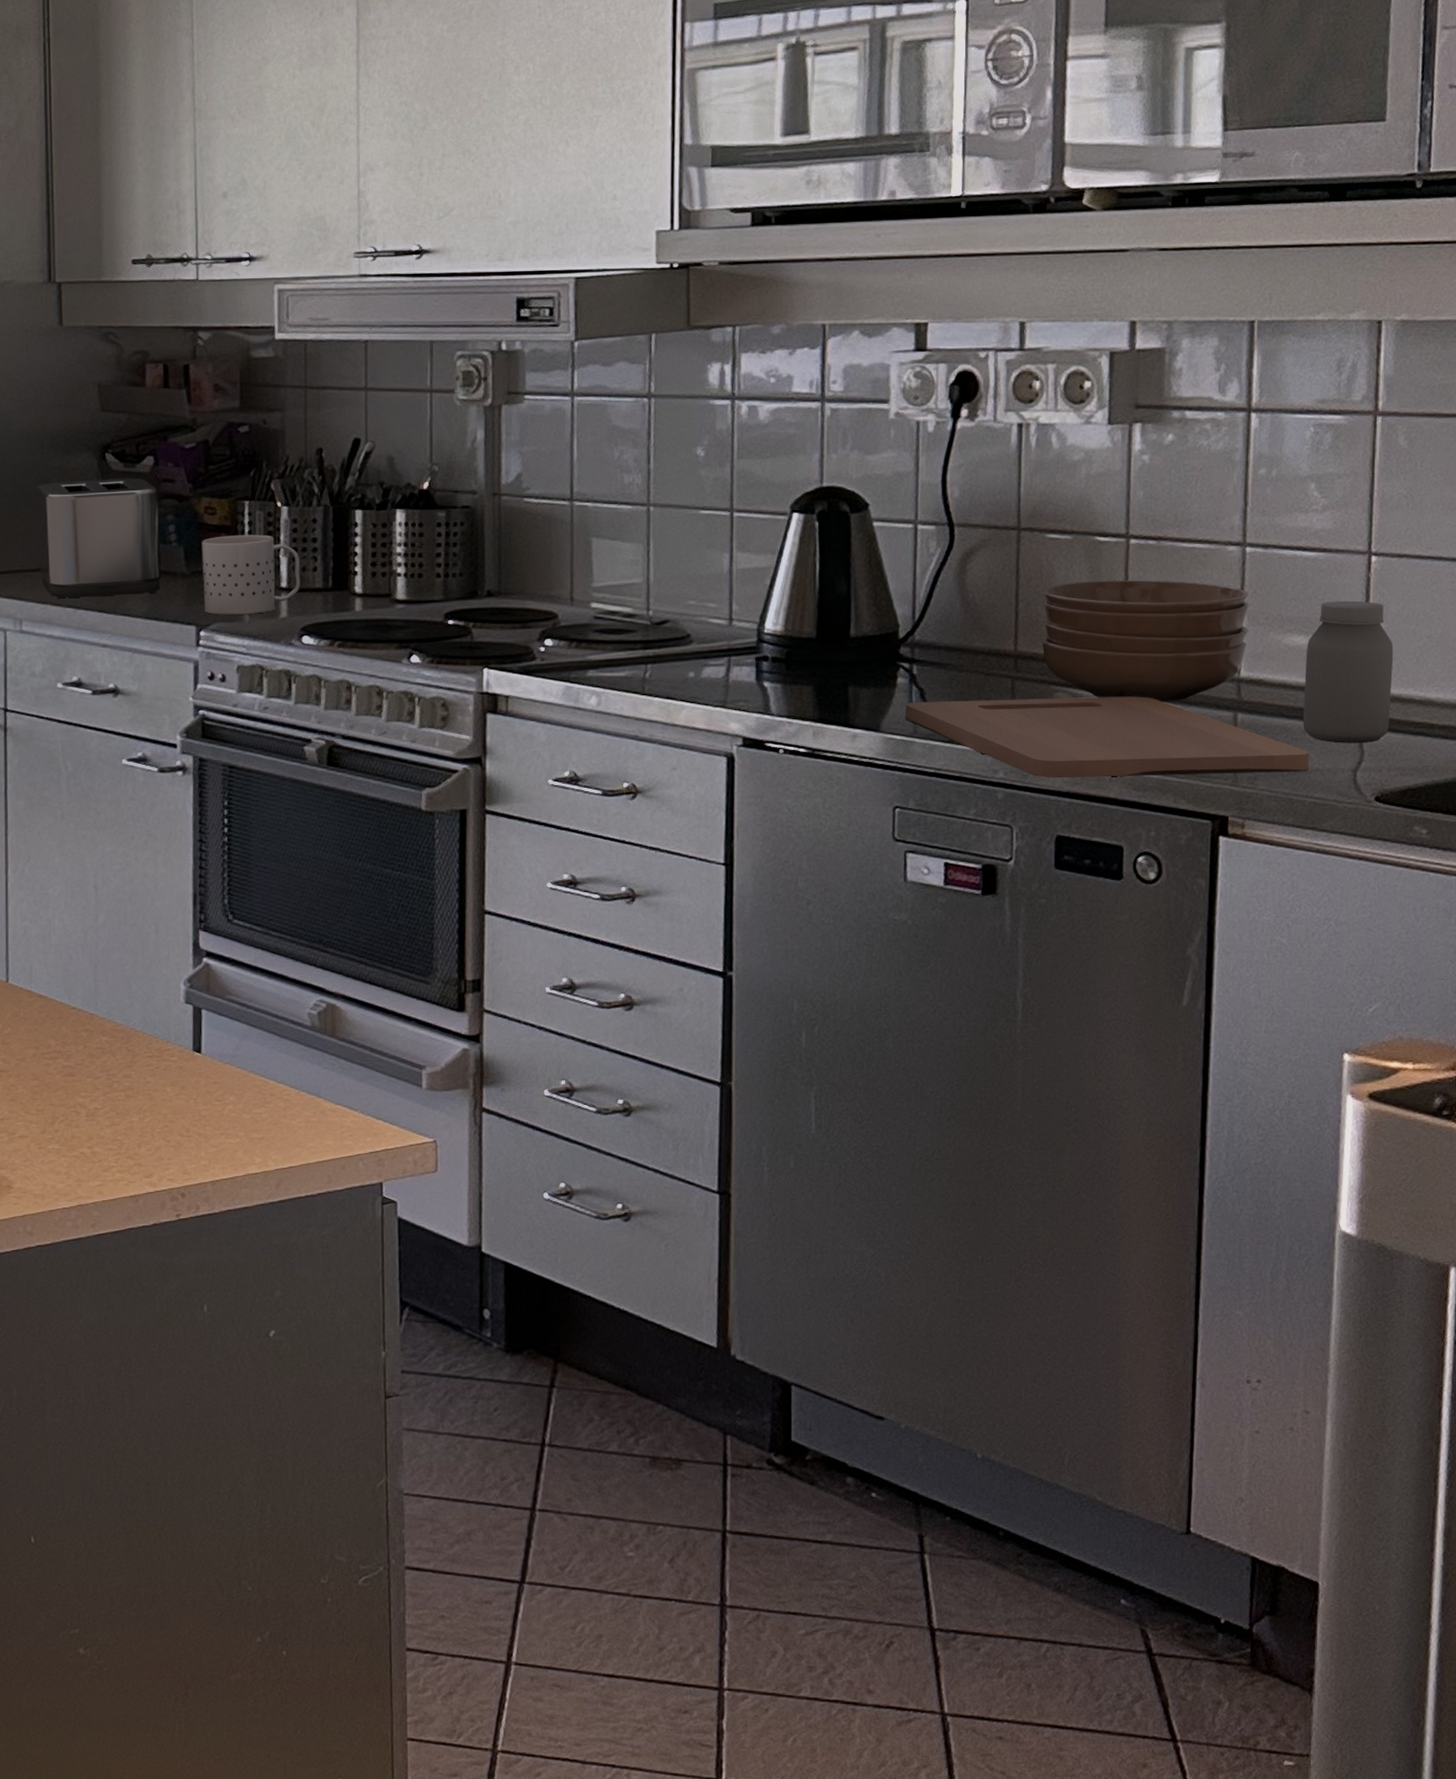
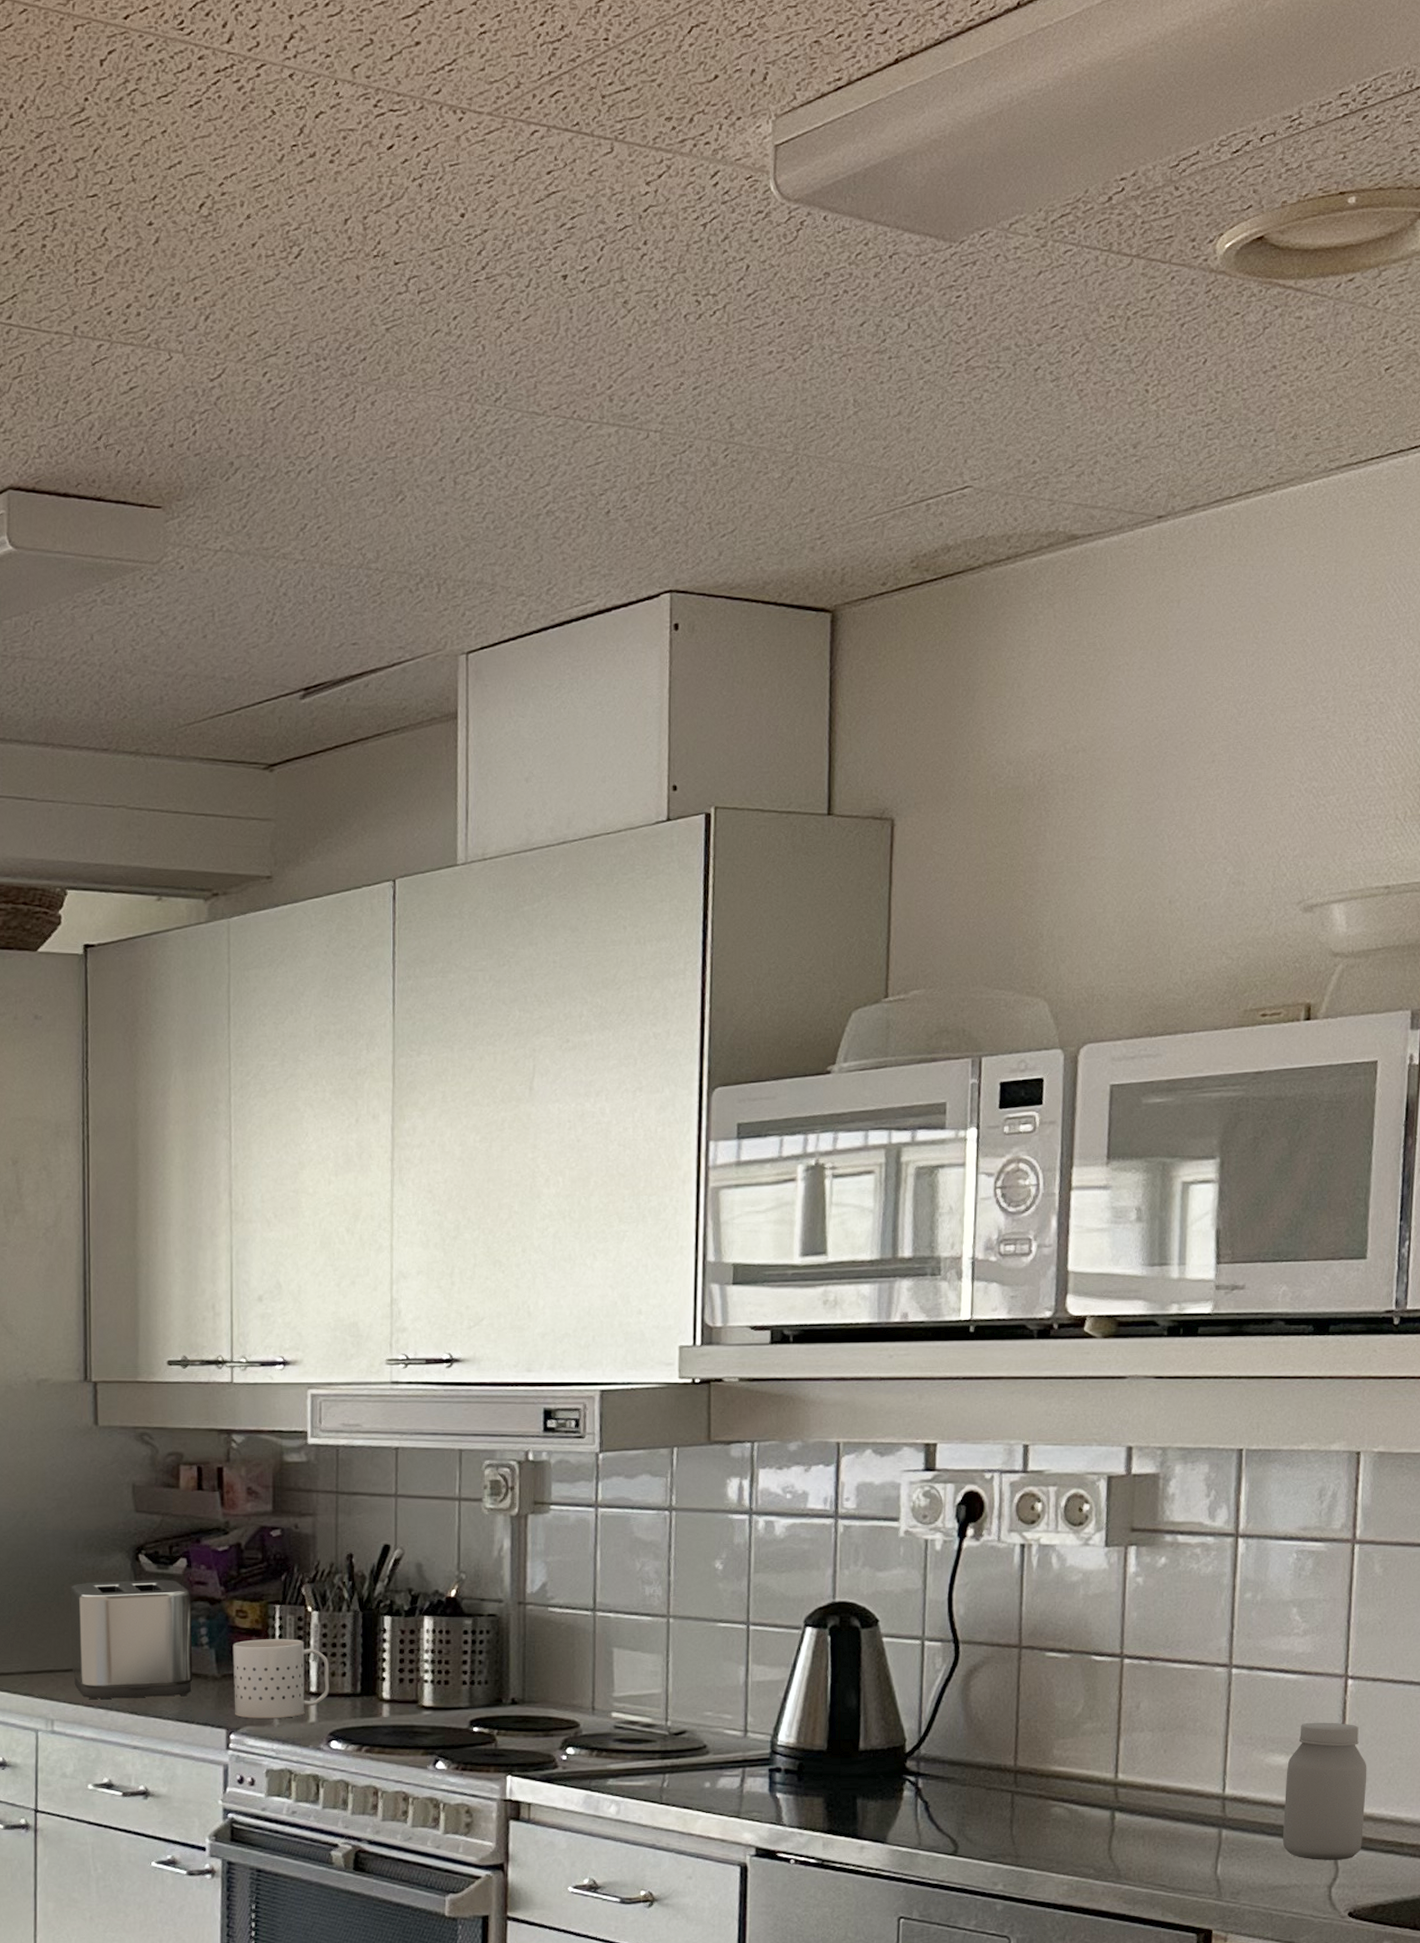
cutting board: present [905,696,1310,779] -> none [911,1812,1289,1891]
bowl: present [1041,579,1250,702] -> none [1040,1698,1235,1818]

